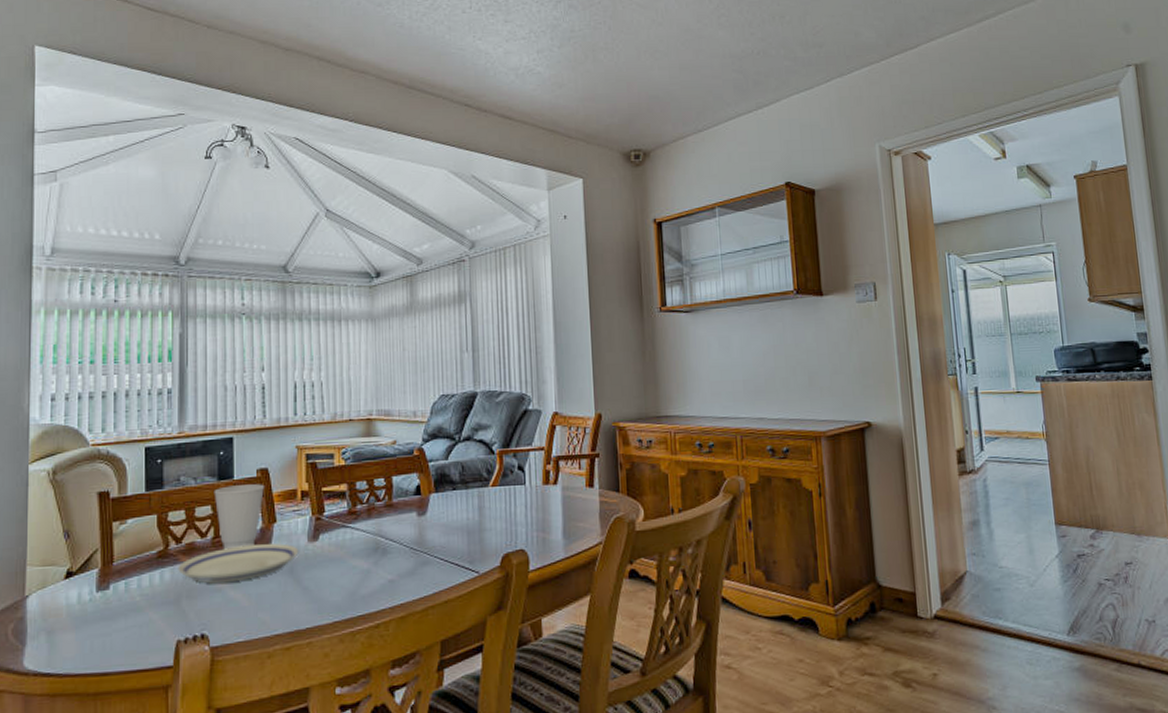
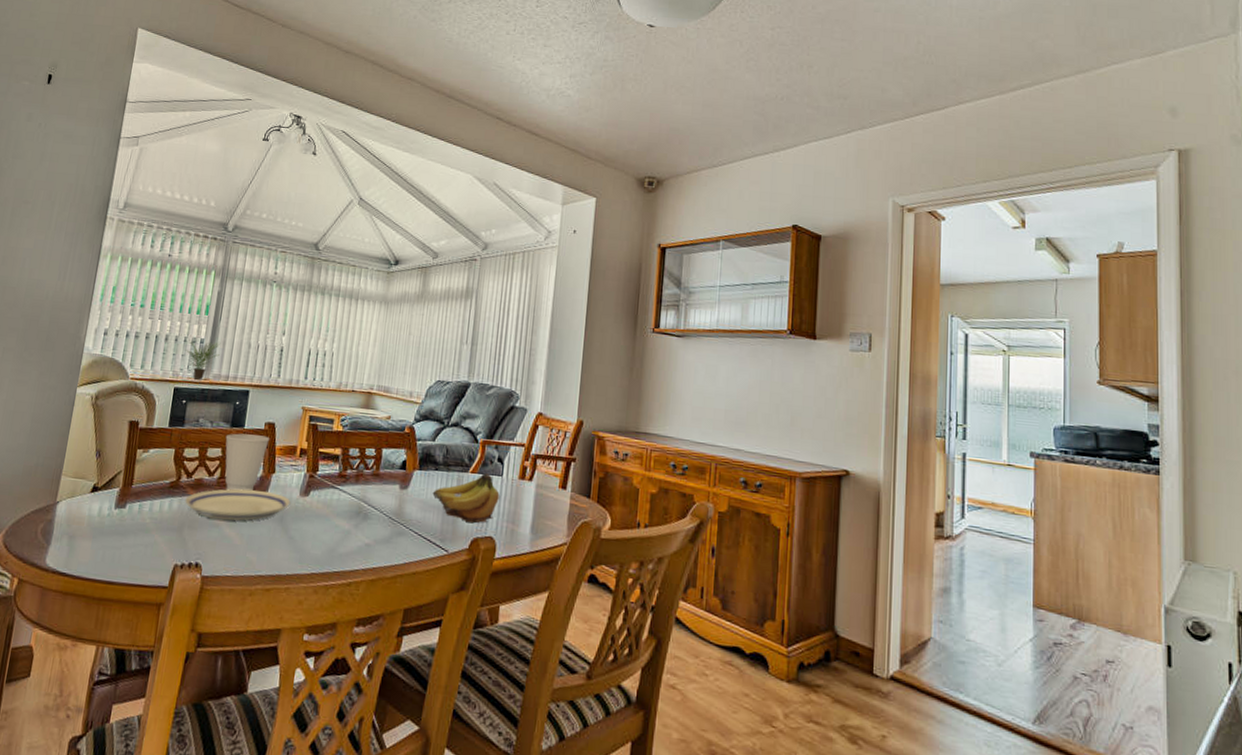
potted plant: none [151,390,192,435] -> present [185,340,220,380]
fruit: none [453,484,525,538] -> present [432,473,500,523]

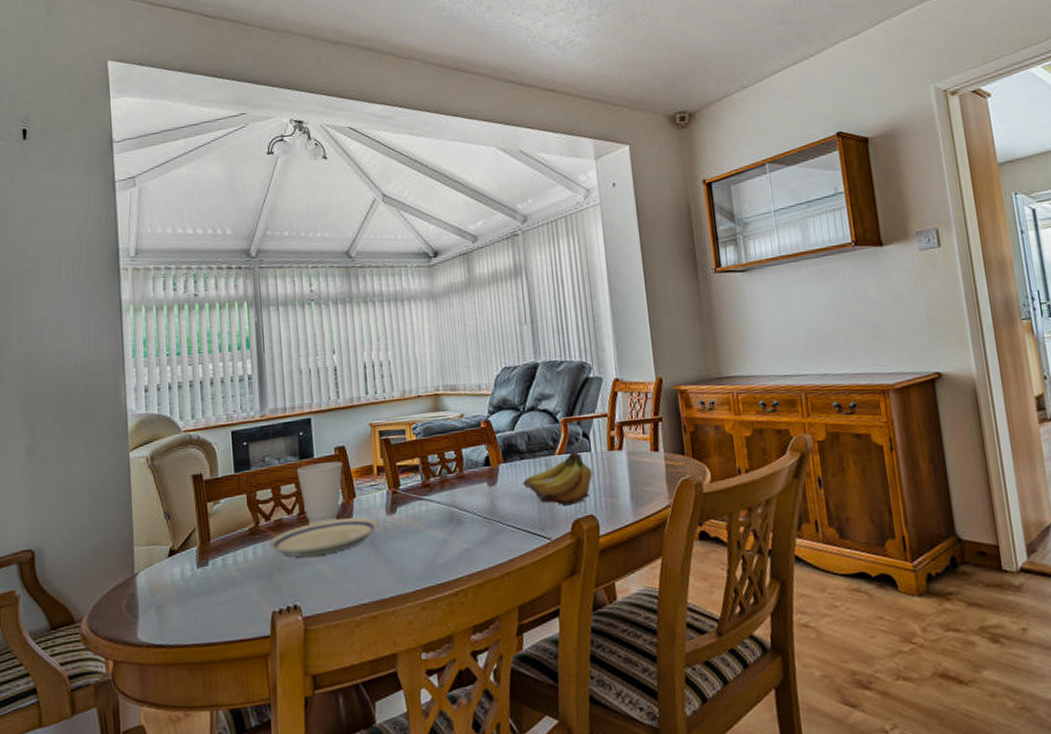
potted plant: present [185,340,220,380] -> none [234,375,271,419]

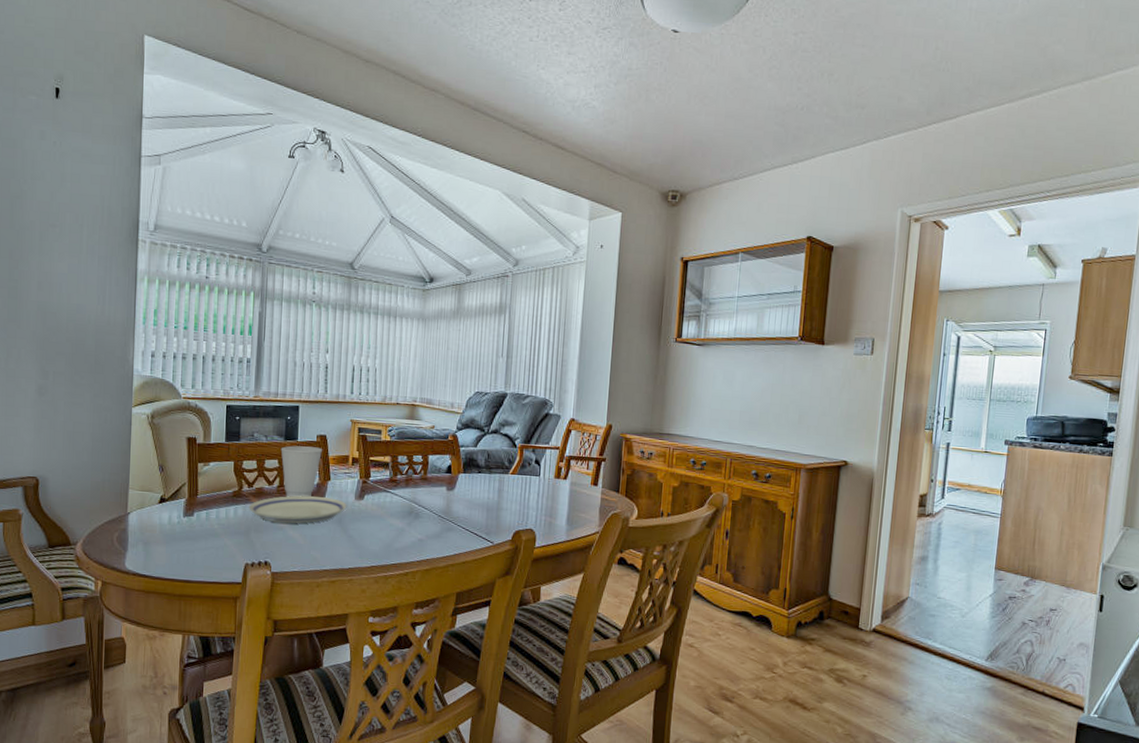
fruit: present [523,452,592,505] -> none [477,474,538,518]

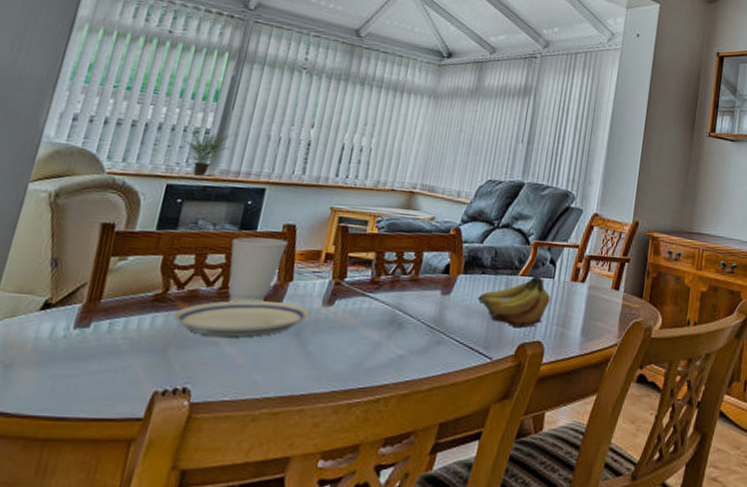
potted plant: none [233,359,267,398] -> present [184,129,231,176]
fruit: none [477,474,538,518] -> present [477,276,551,328]

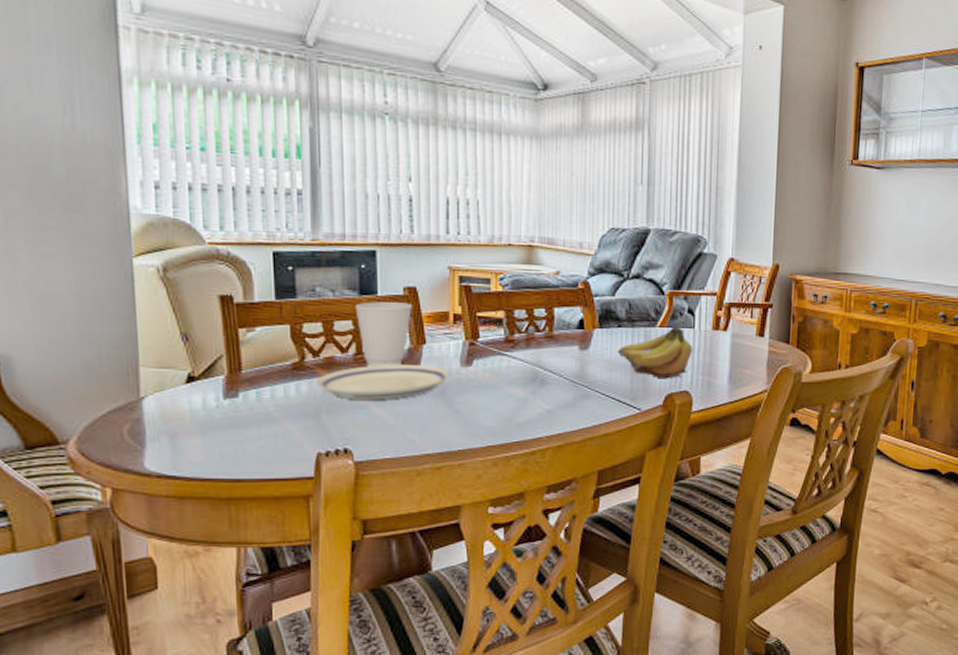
potted plant: present [184,129,231,176] -> none [278,191,327,241]

